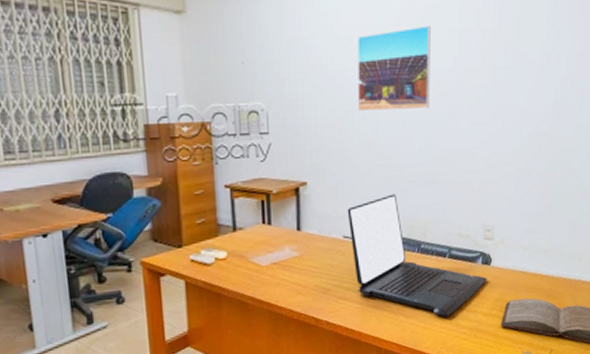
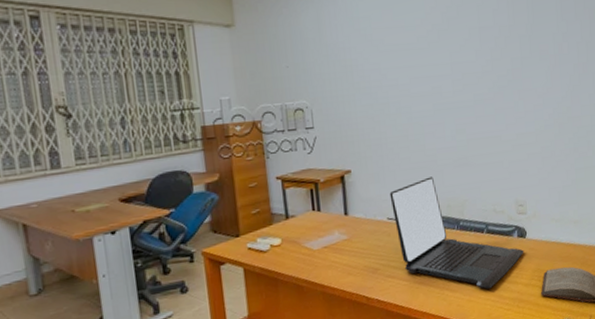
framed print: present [357,25,431,112] -> none [388,24,458,104]

